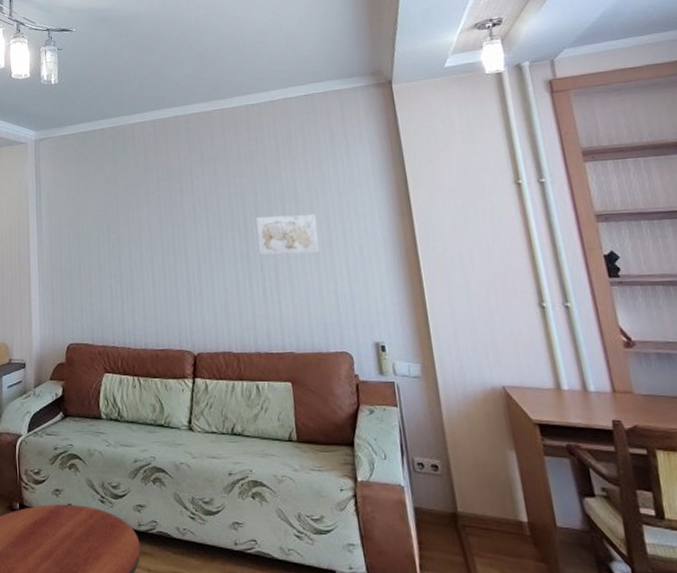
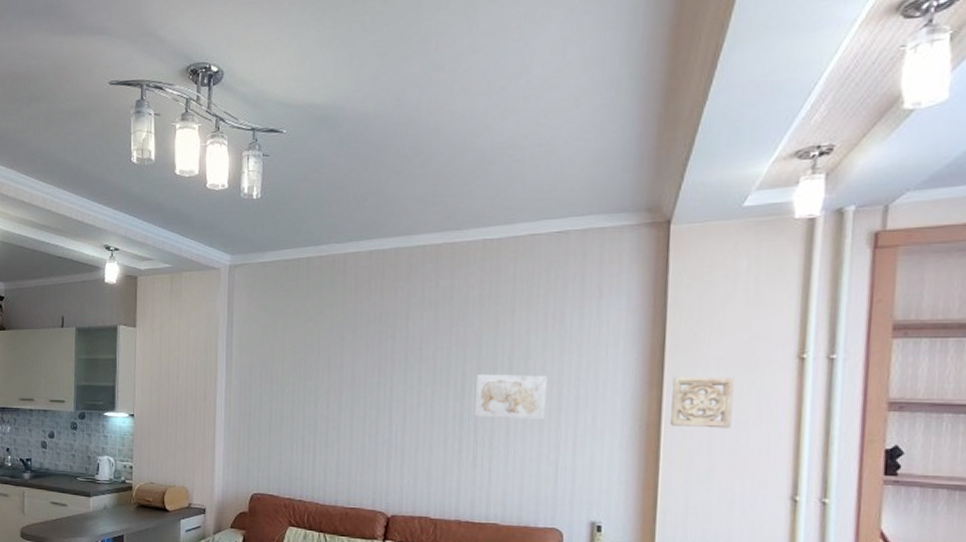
wall ornament: none [419,204,475,250] -> present [671,377,734,429]

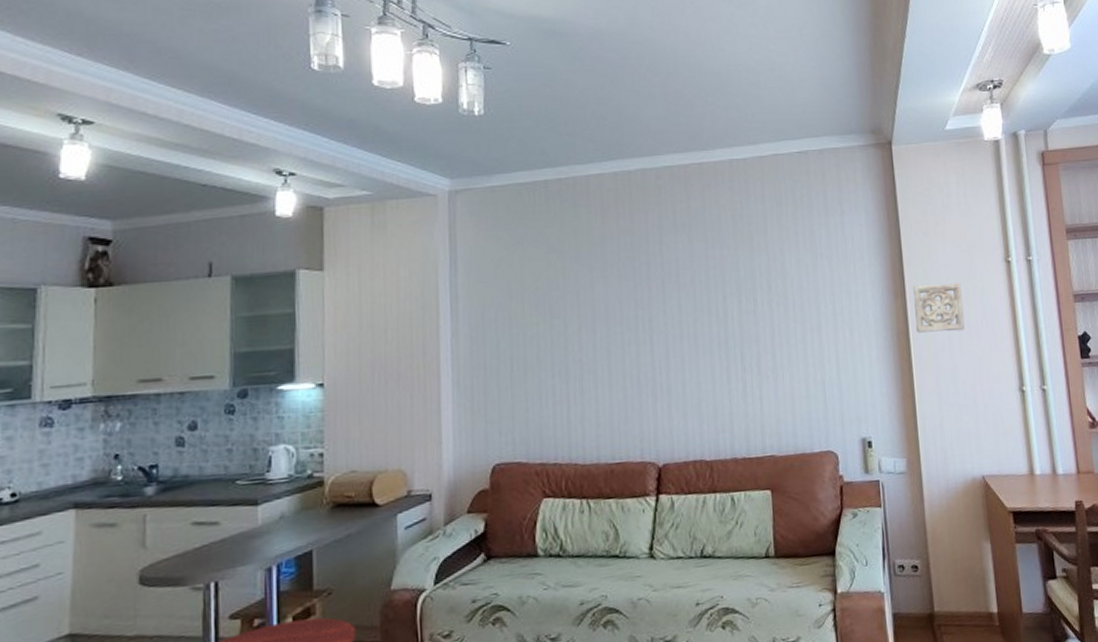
wall art: present [474,374,548,420] -> none [738,293,808,343]

